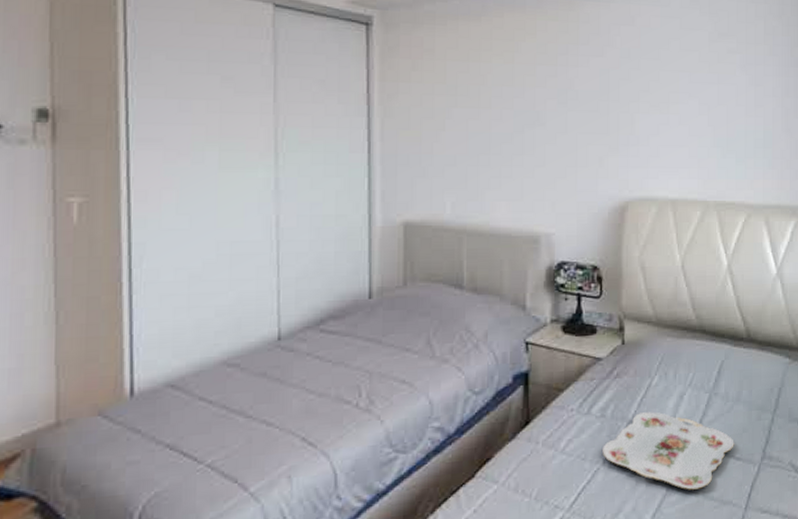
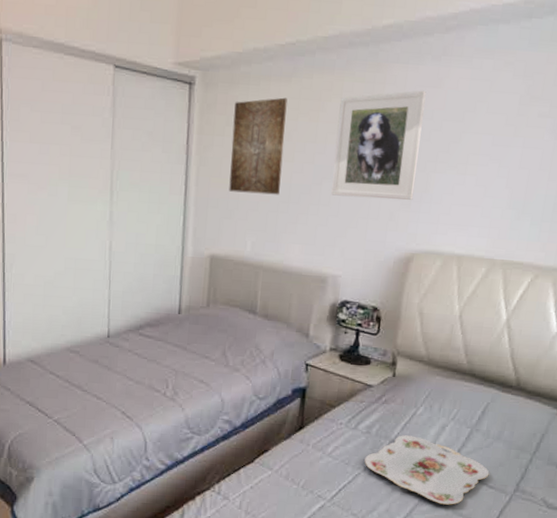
wall art: none [419,38,479,146] -> present [229,97,288,195]
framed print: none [534,28,621,145] -> present [331,90,426,200]

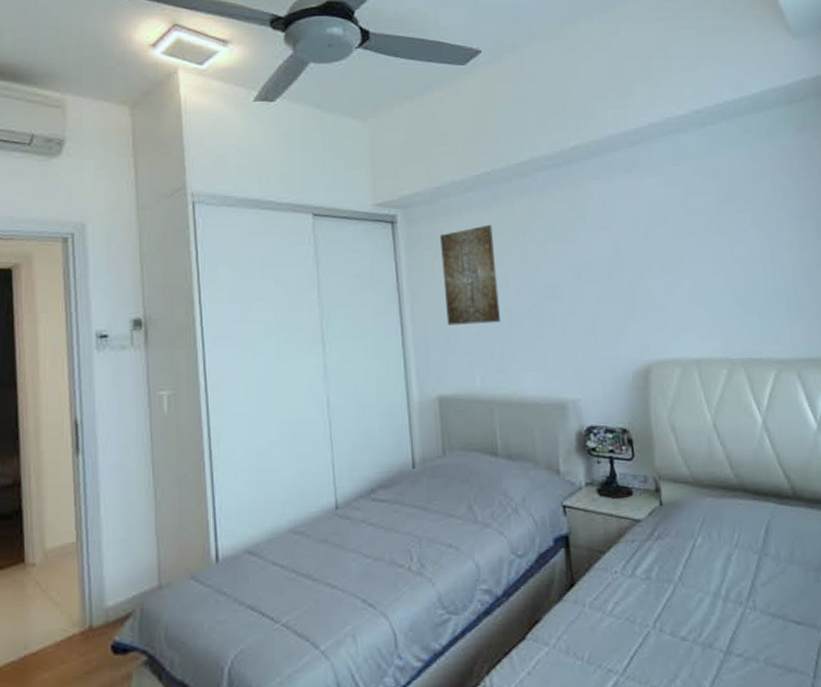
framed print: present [331,90,426,200] -> none [544,201,637,315]
serving tray: present [364,435,490,505] -> none [651,573,793,656]

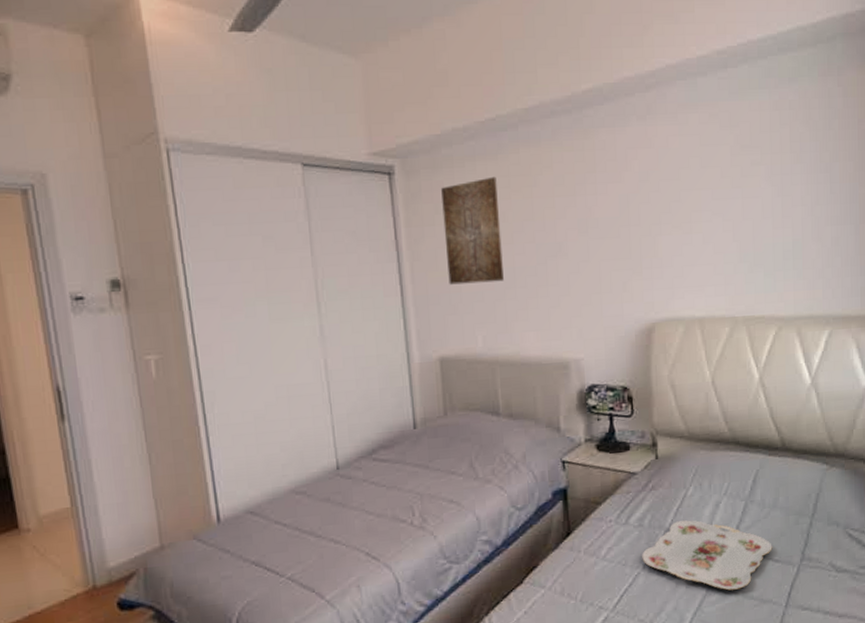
serving tray: none [651,573,793,656] -> present [642,520,773,591]

